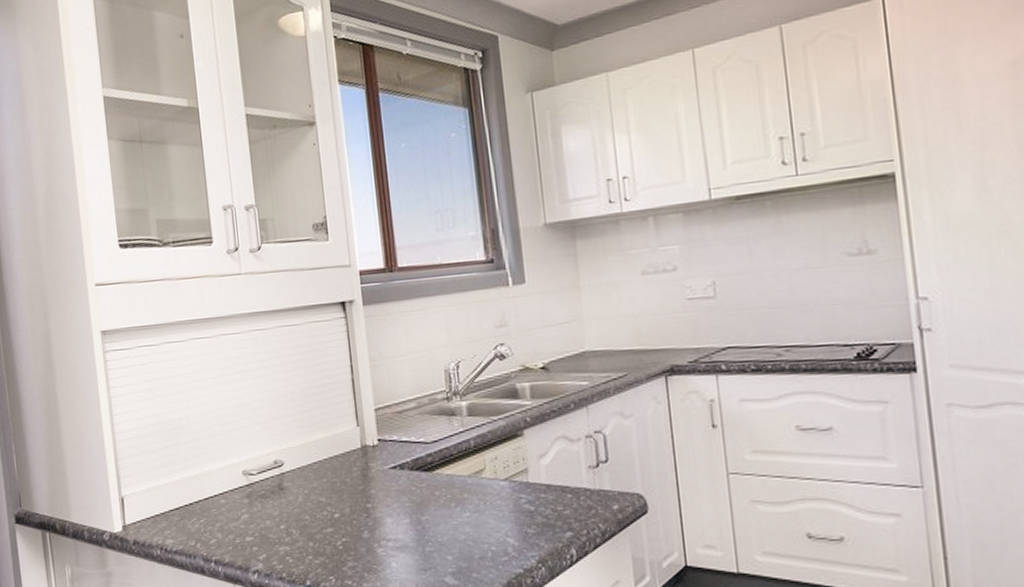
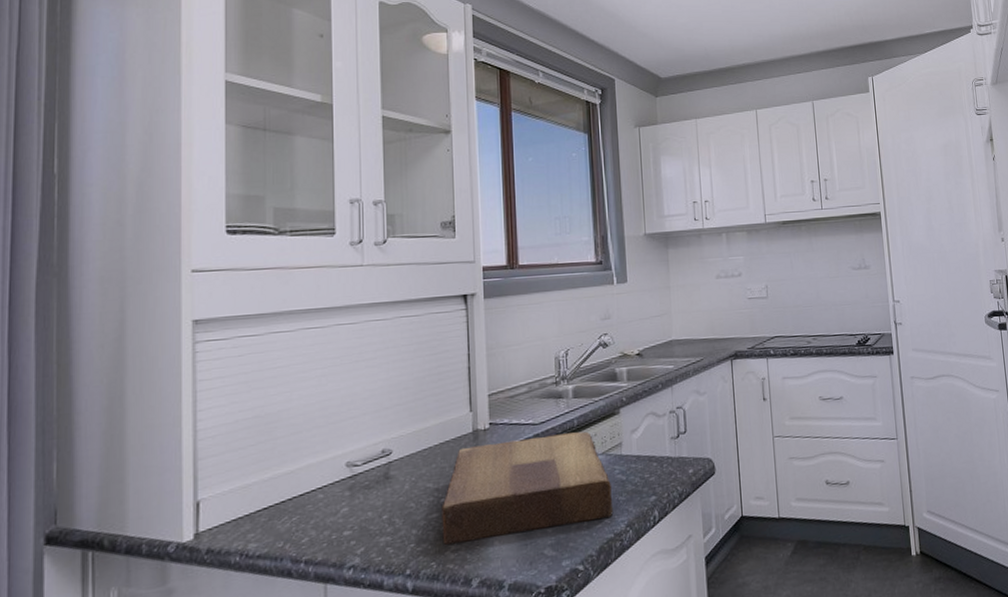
cutting board: none [336,453,521,560] -> present [442,431,614,545]

